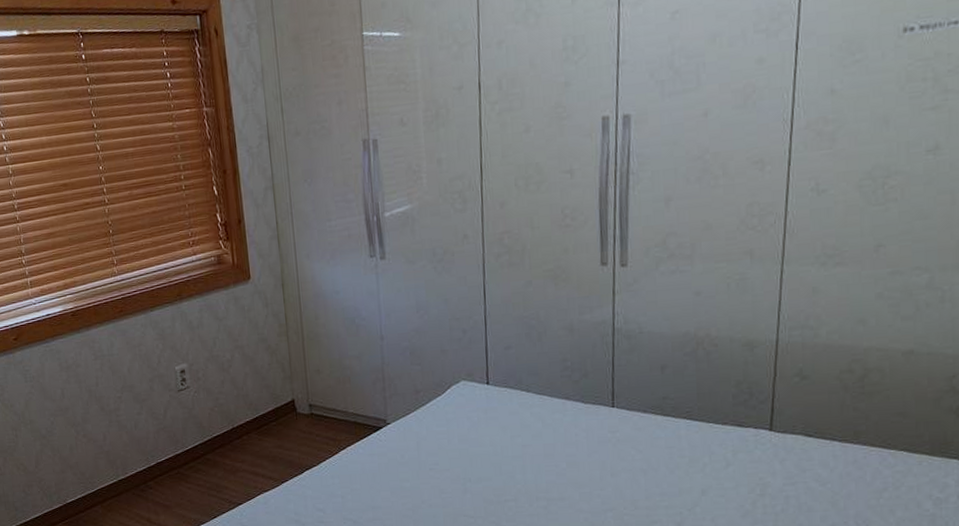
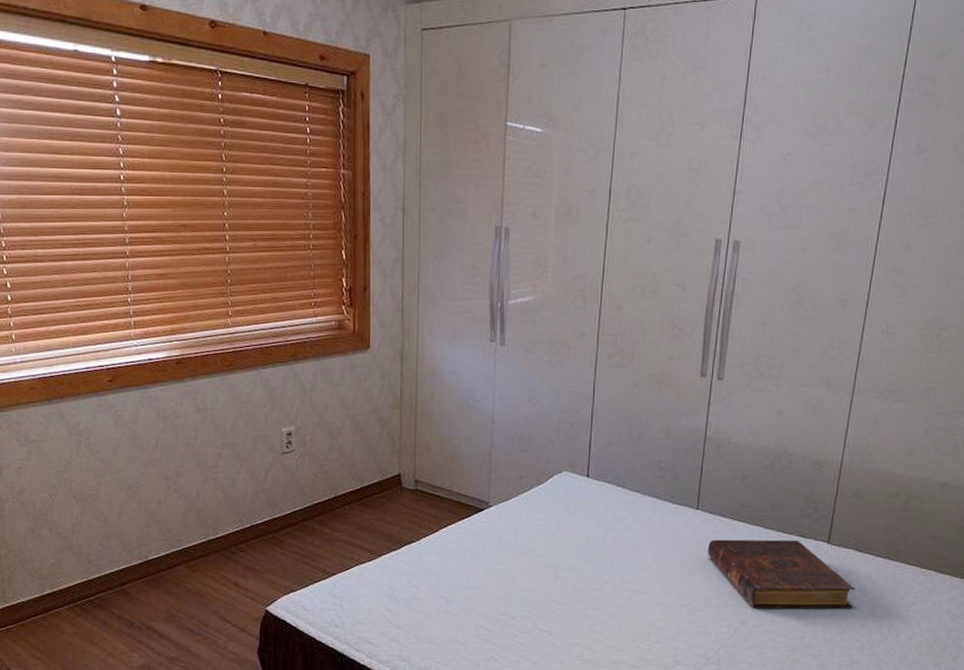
book: none [628,430,809,508] -> present [707,539,855,609]

